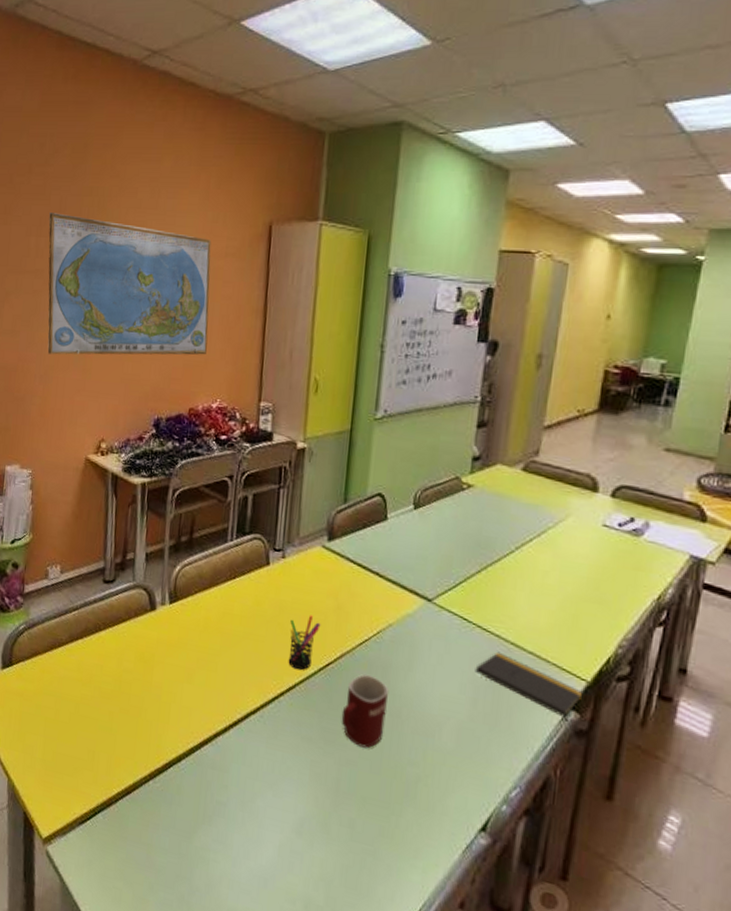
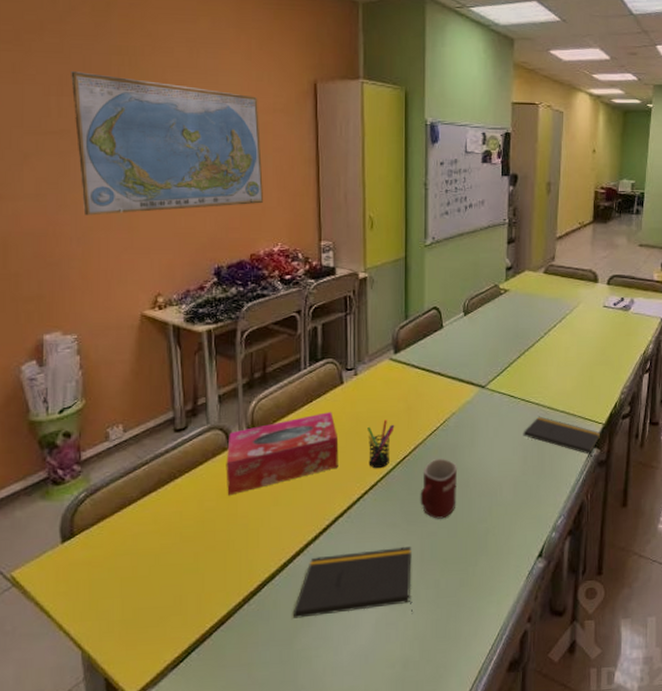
tissue box: none [144,593,259,661] -> present [226,412,339,496]
notepad: none [194,750,327,850] -> present [292,547,413,619]

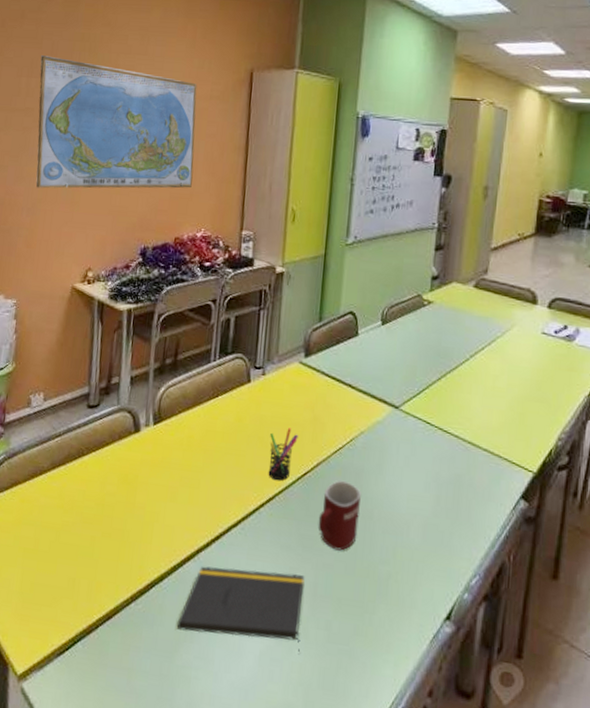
tissue box: present [226,412,339,496] -> none [128,410,240,483]
notepad: present [523,416,601,457] -> none [437,451,531,510]

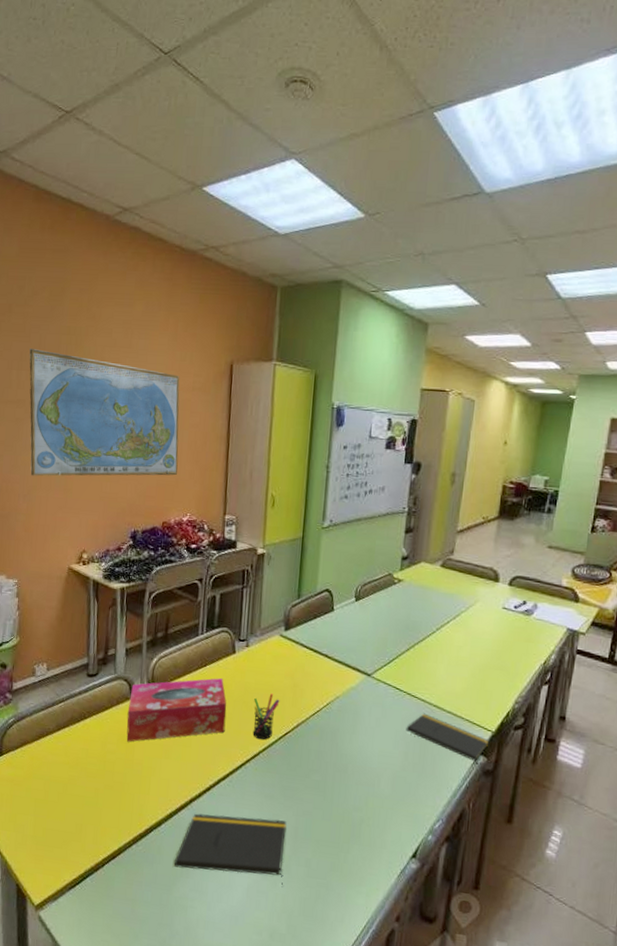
tissue box: none [128,410,240,483] -> present [126,678,227,742]
mug: present [318,480,361,551] -> none [298,739,337,800]
notepad: none [437,451,531,510] -> present [405,713,490,764]

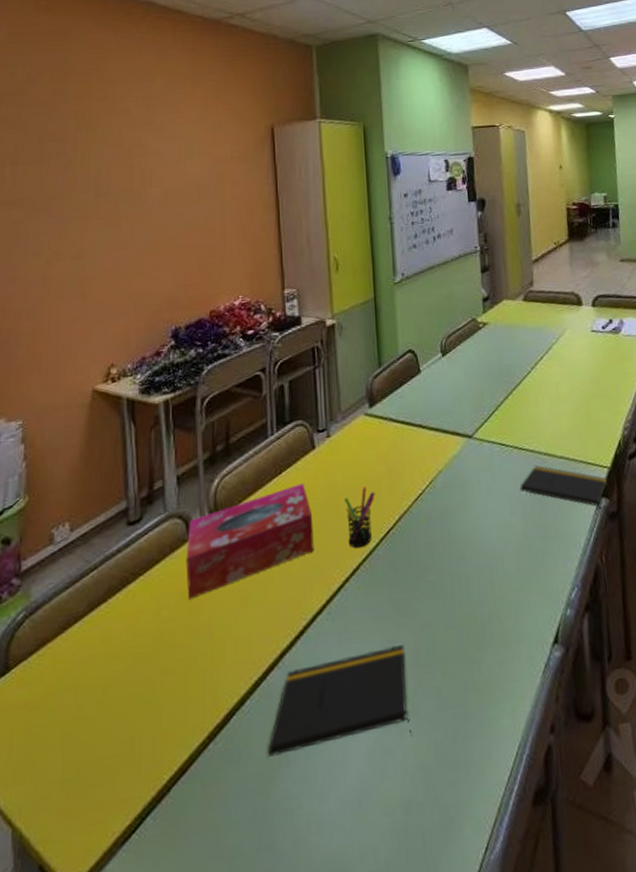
world map: present [29,349,180,476] -> none [26,139,222,287]

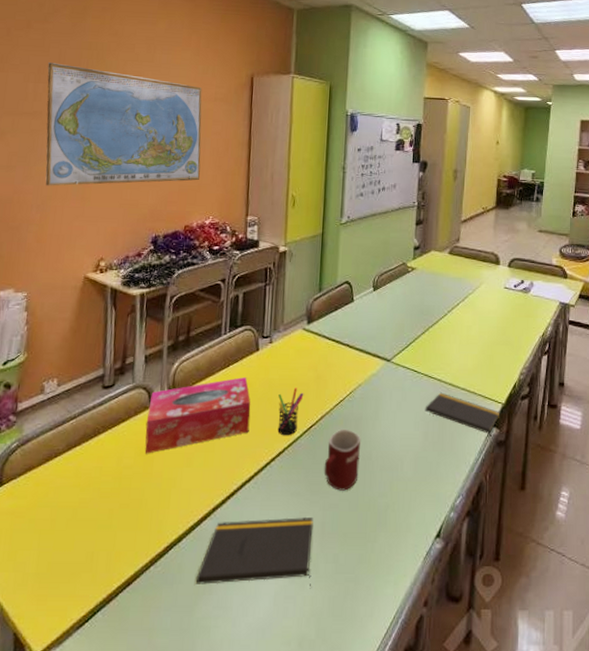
world map: none [26,139,222,287] -> present [45,62,202,186]
mug: none [409,527,452,606] -> present [323,428,360,491]

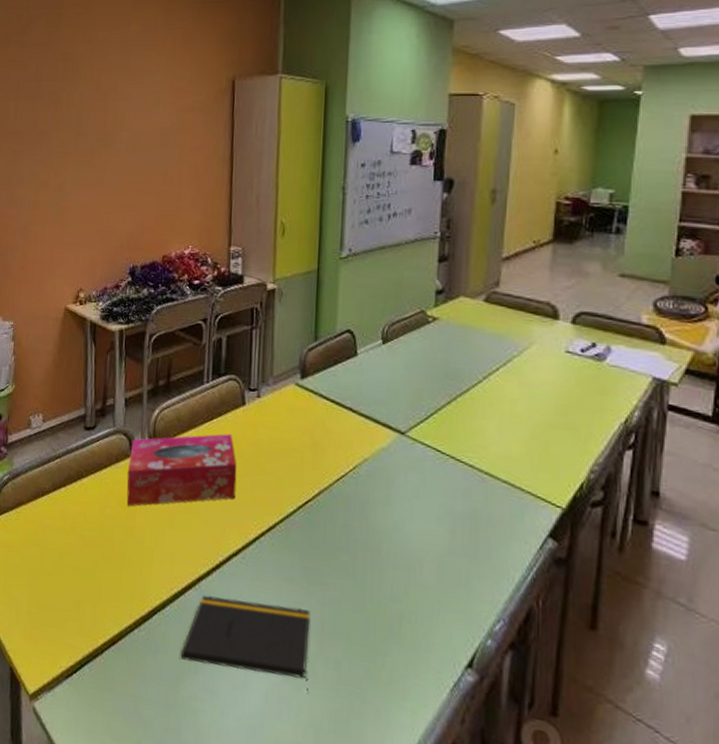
world map: present [45,62,202,186] -> none [26,78,179,210]
pen holder: present [277,387,304,436] -> none [267,453,298,510]
mug: present [323,428,360,491] -> none [322,510,367,586]
notepad: present [425,392,500,436] -> none [451,482,560,550]

